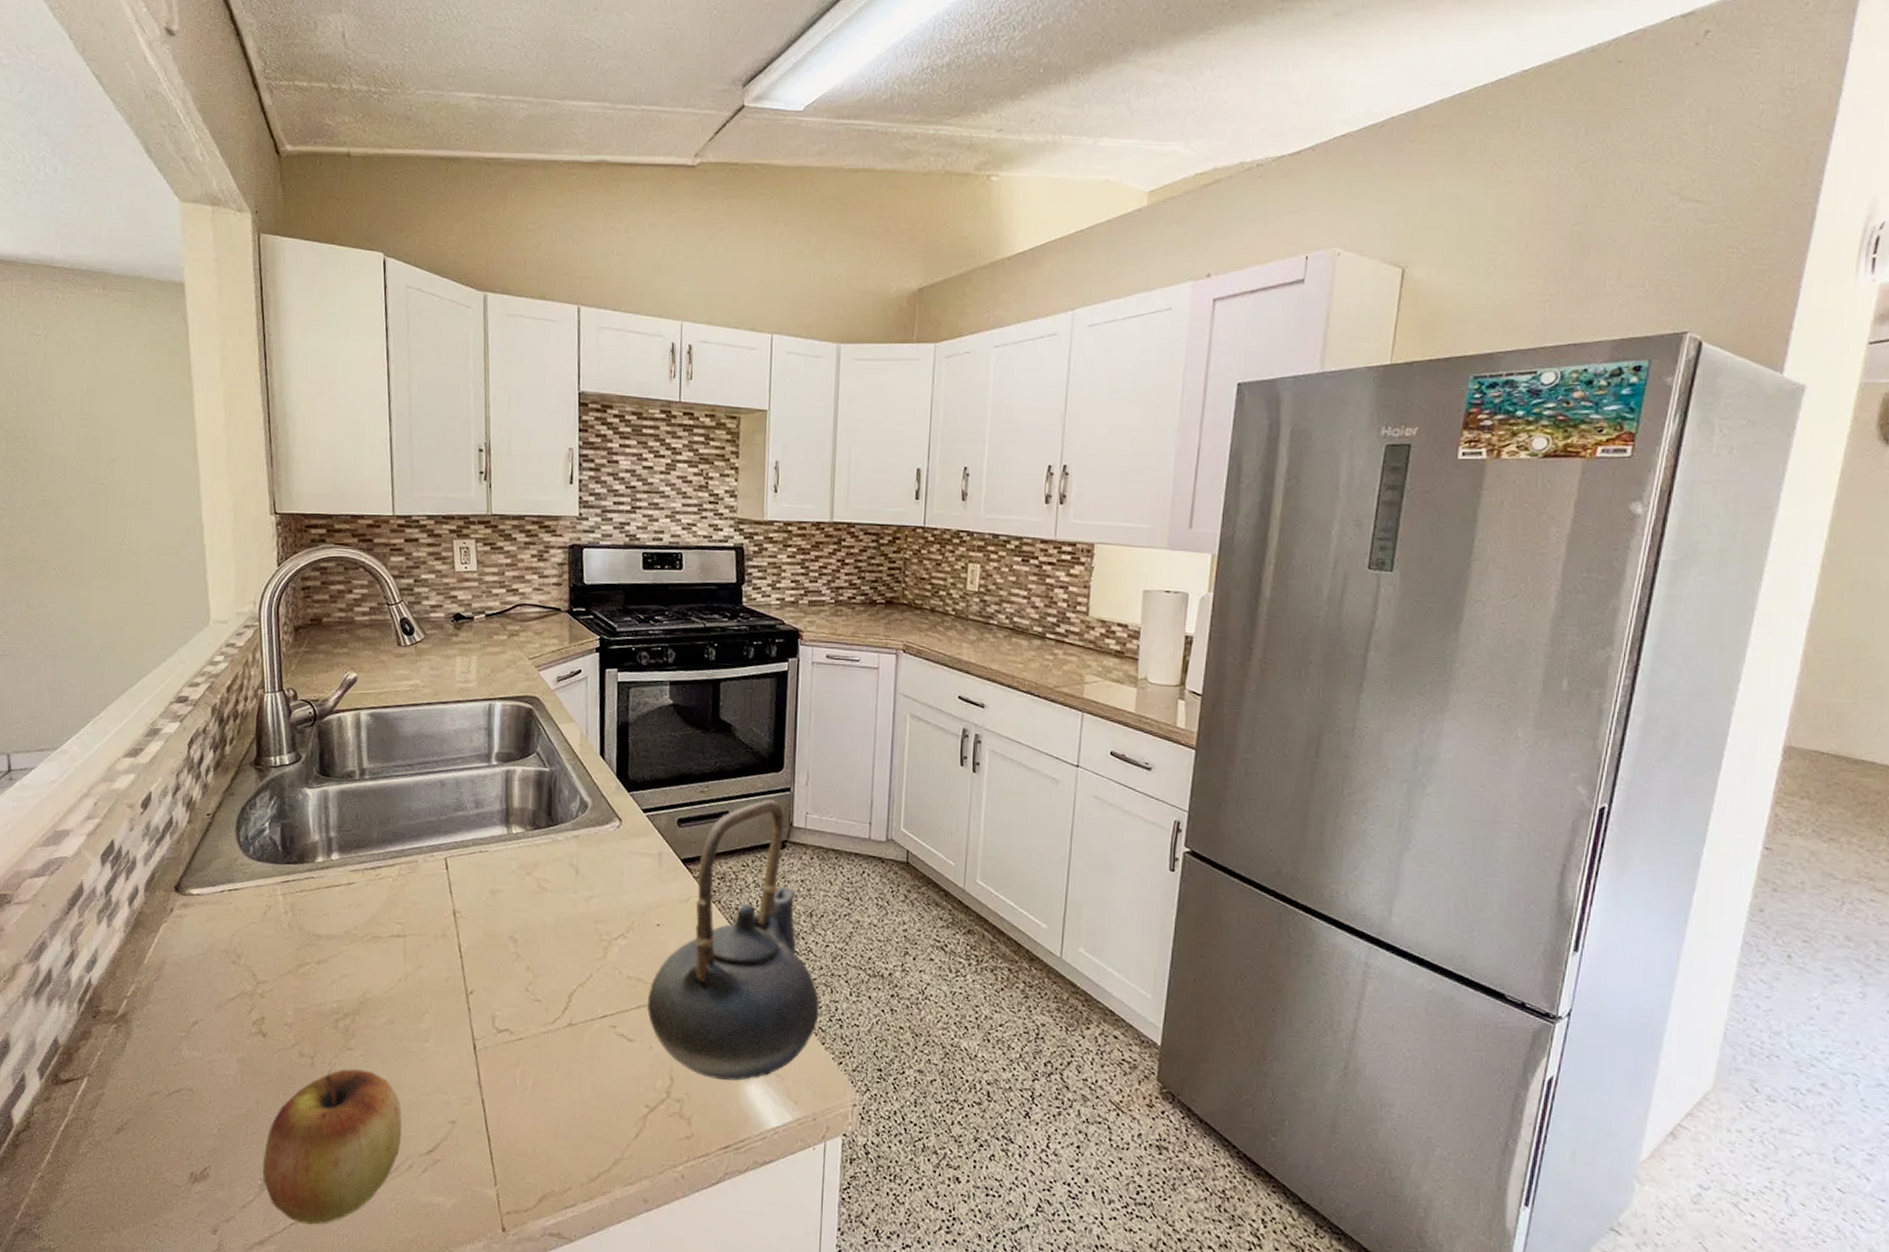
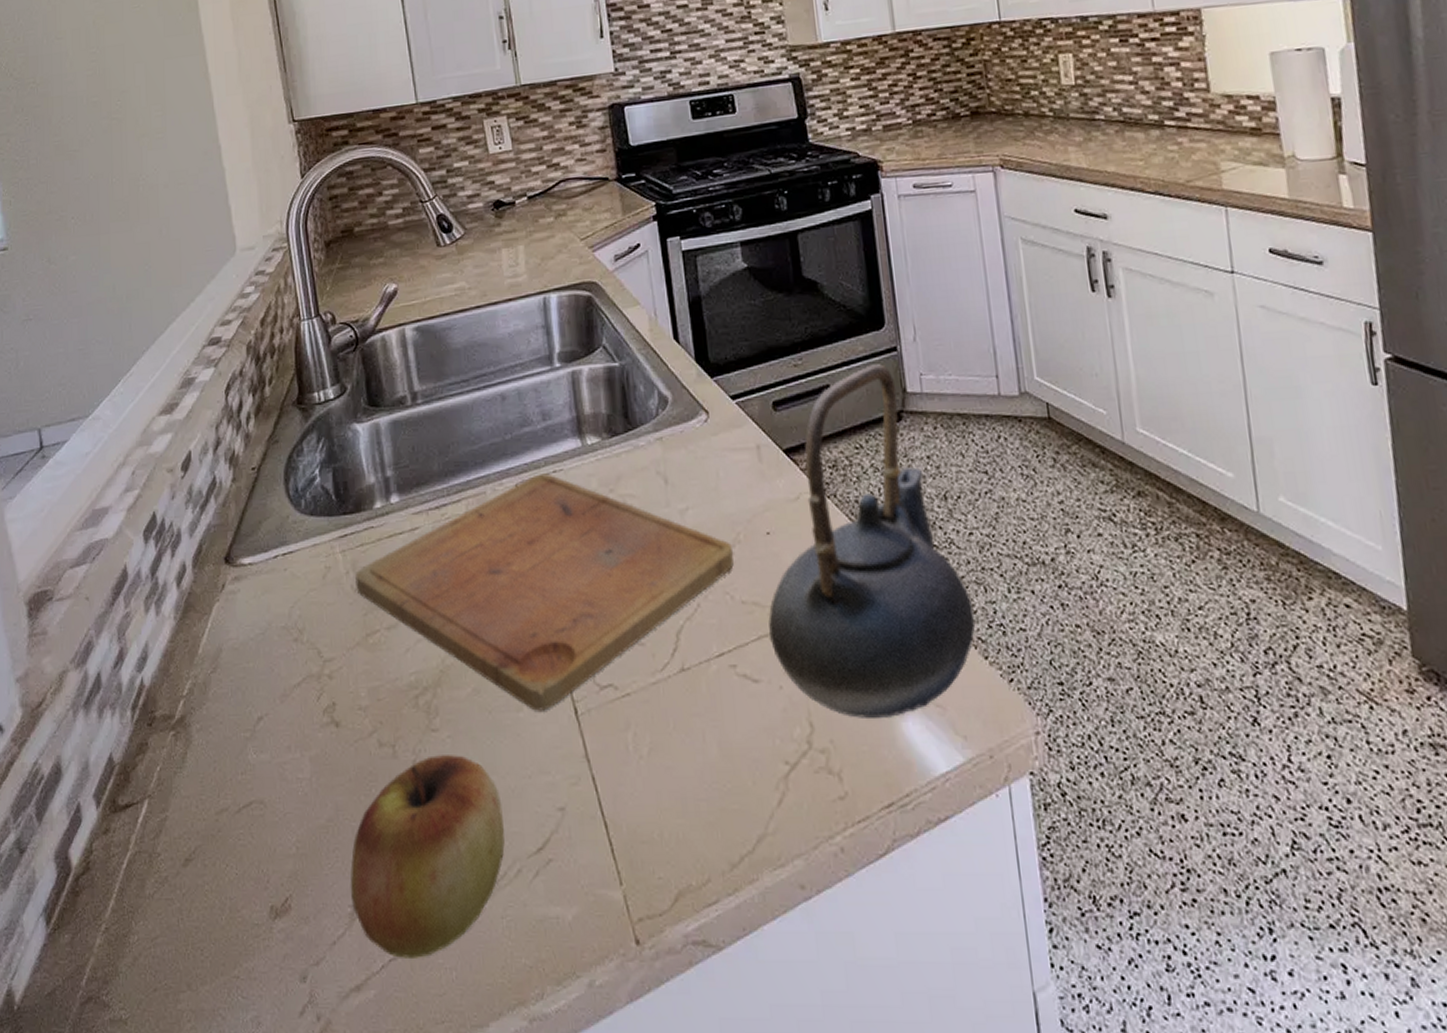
cutting board: none [292,852,627,1044] -> present [355,473,735,711]

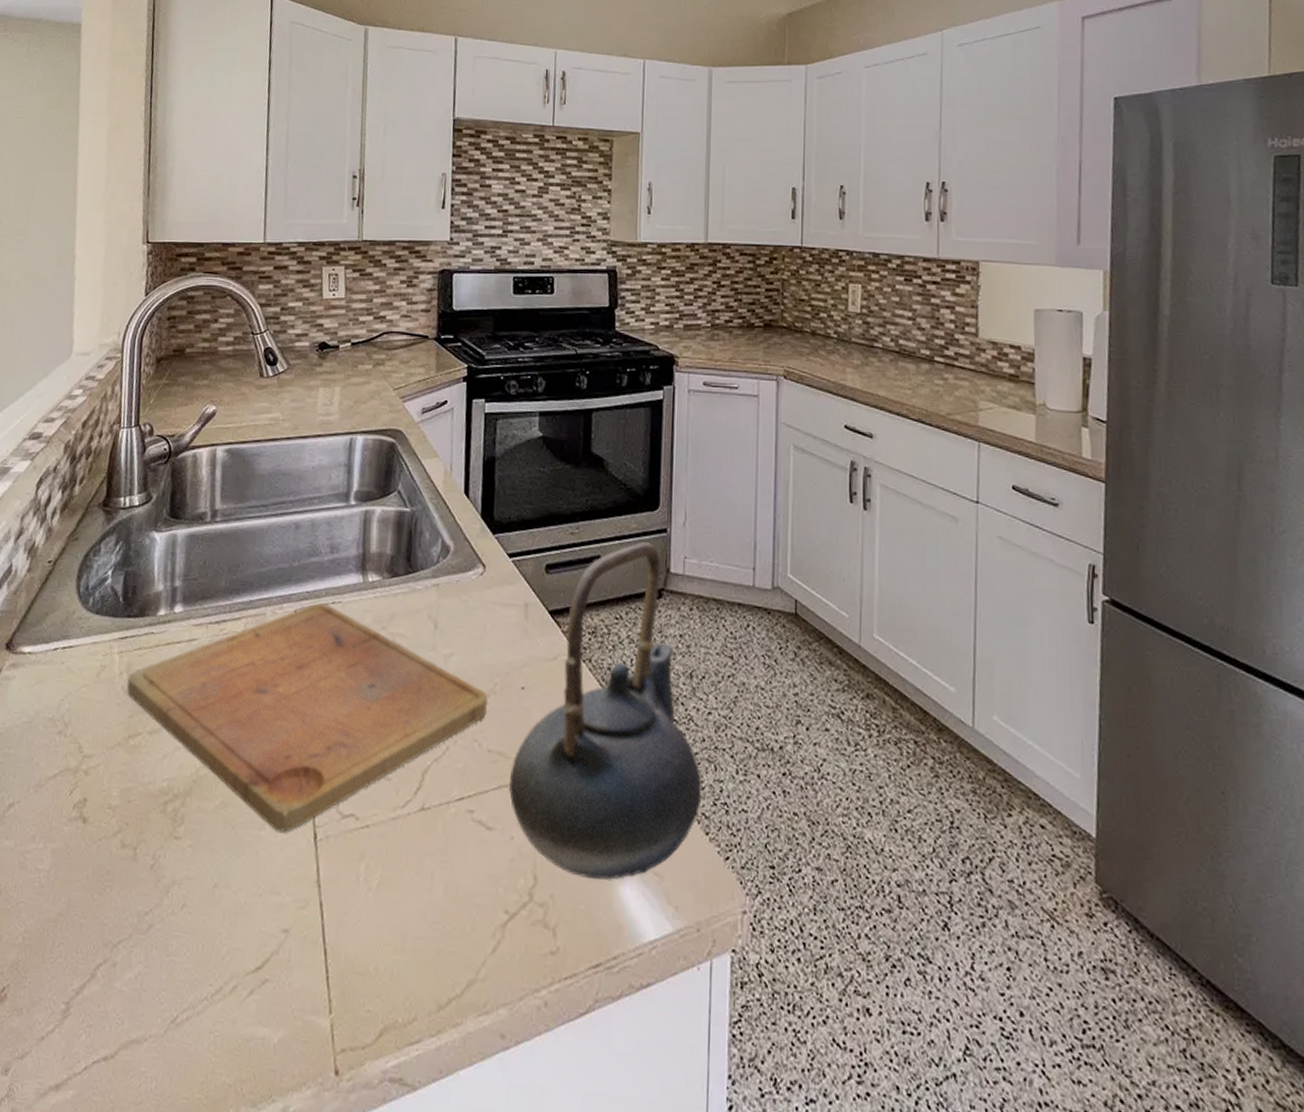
apple: present [350,755,505,958] -> none [66,862,229,1064]

